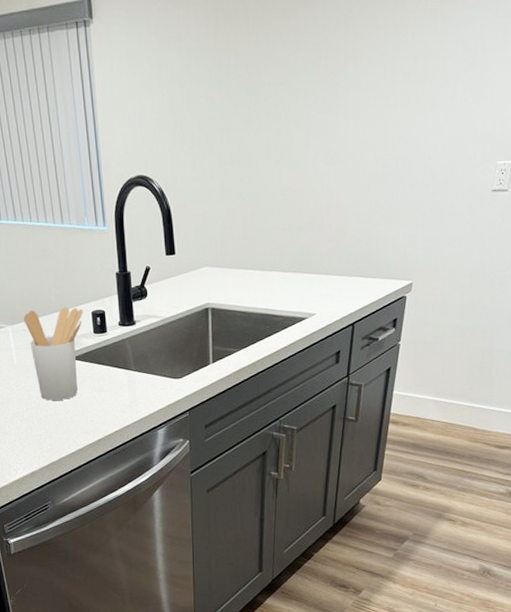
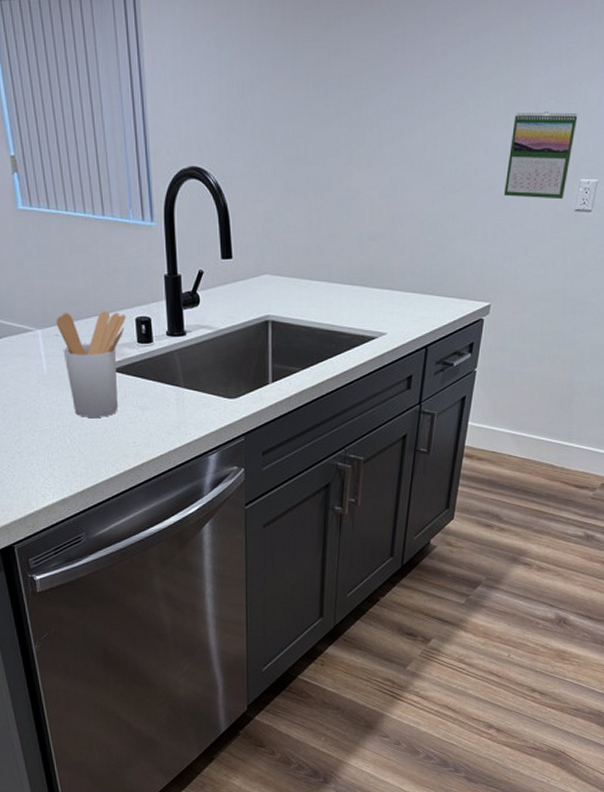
calendar: none [423,101,493,183] -> present [503,112,578,200]

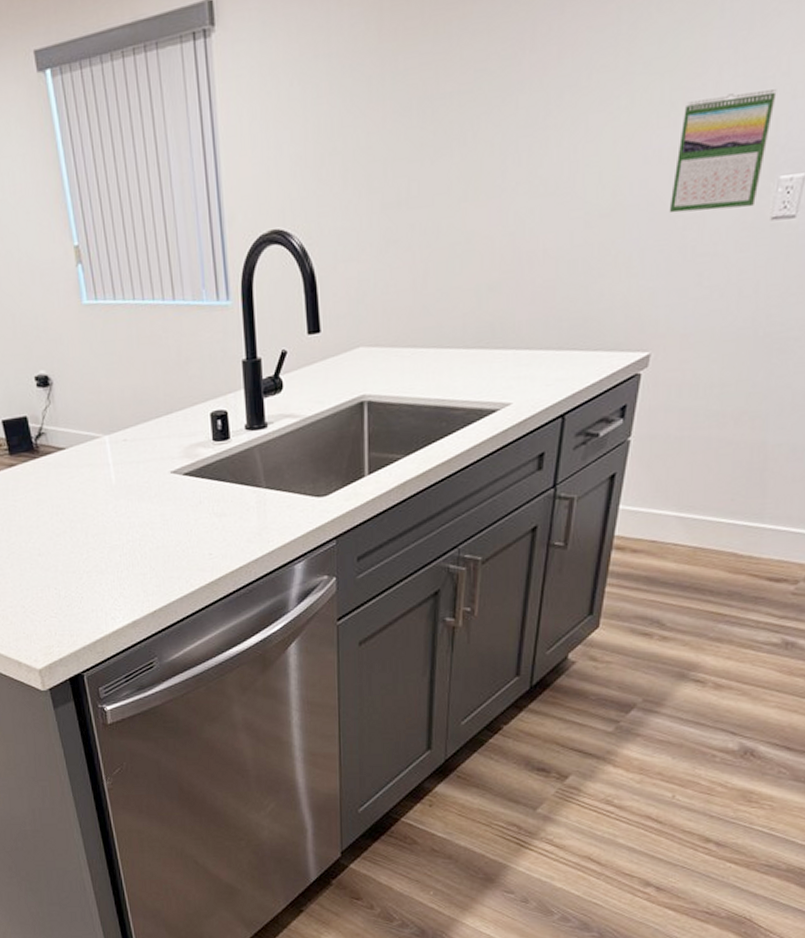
utensil holder: present [56,311,126,417] -> none [124,408,200,529]

